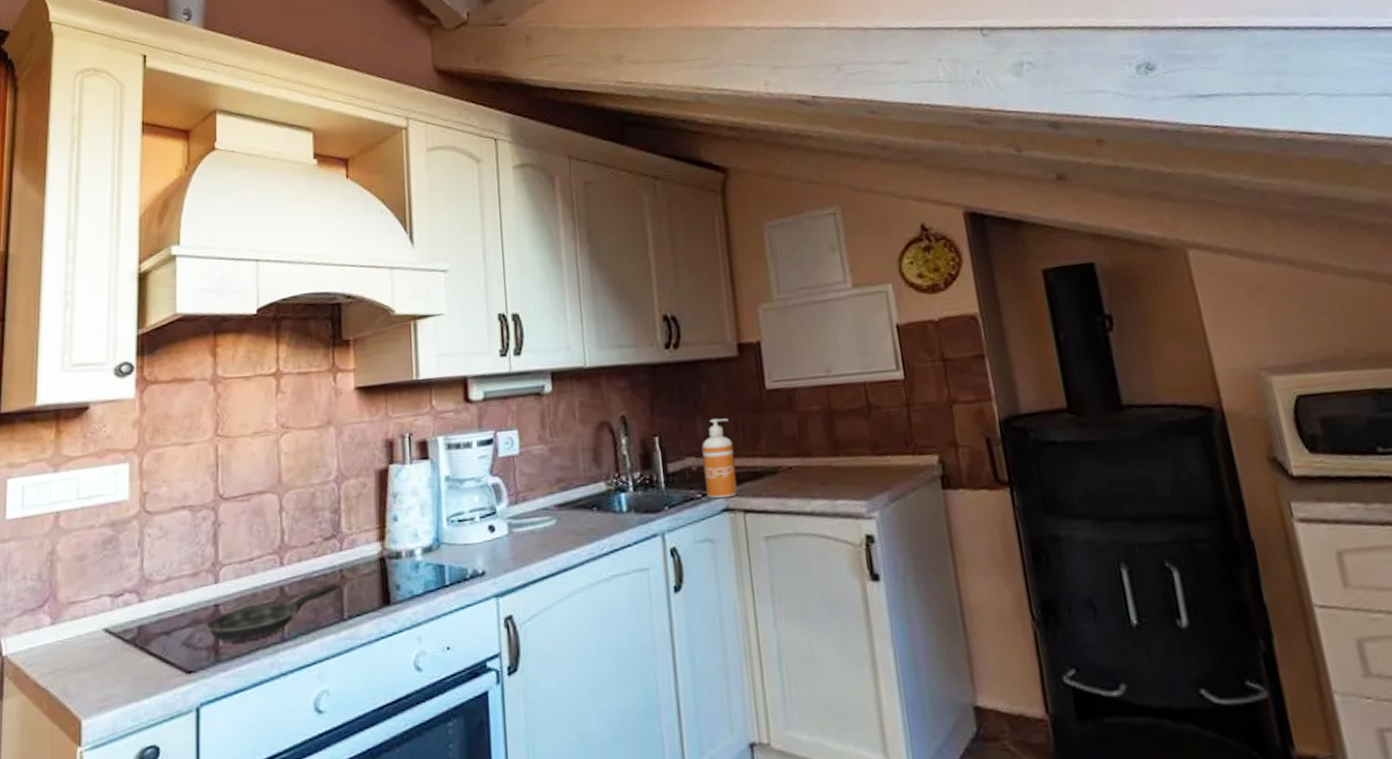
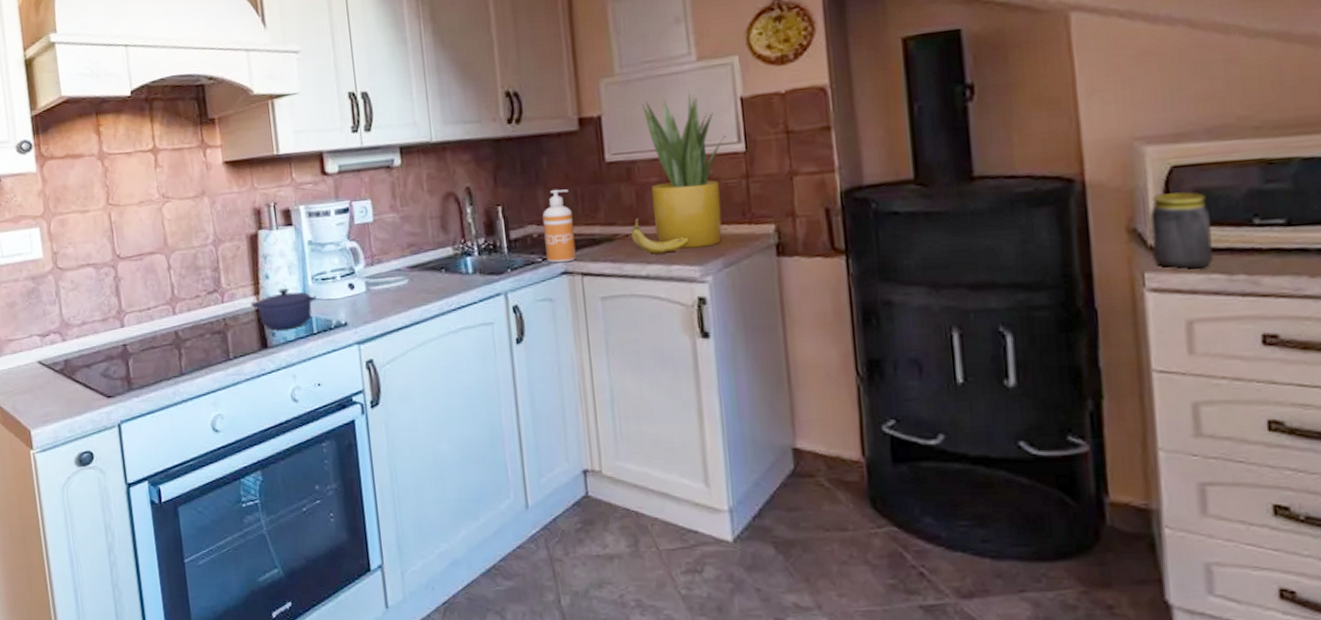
frying pan: present [206,584,338,643] -> none [118,330,223,375]
cooking pot: none [374,532,452,582] -> present [251,288,318,330]
fruit: none [794,448,855,488] -> present [631,217,690,254]
planter: none [801,317,887,482] -> present [642,91,727,249]
jar: none [1285,421,1349,499] -> present [1149,192,1213,270]

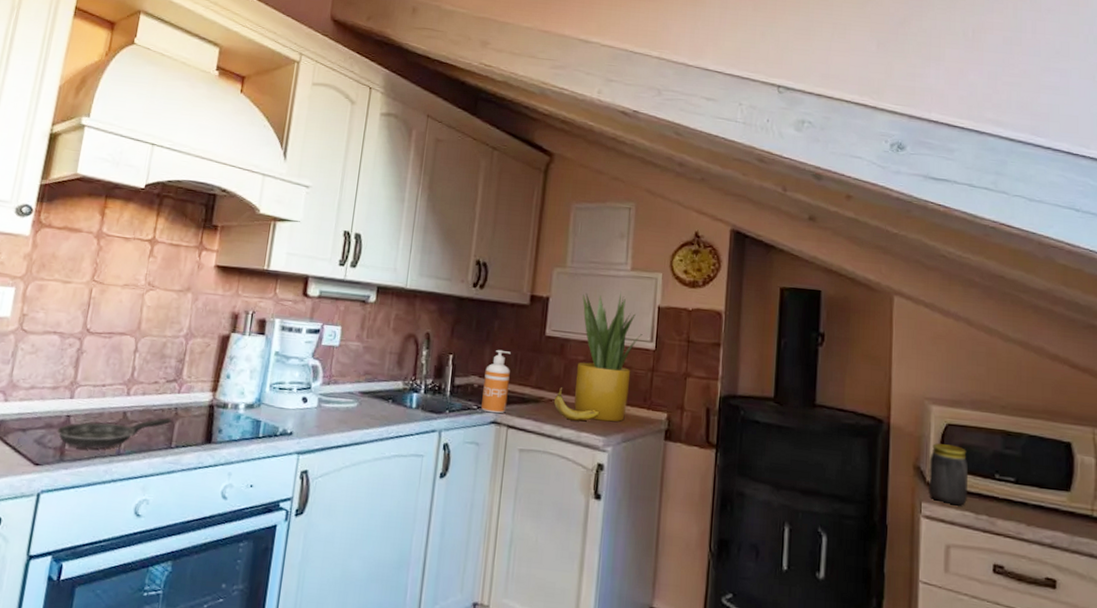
frying pan: none [118,330,223,375] -> present [57,418,172,449]
cooking pot: present [251,288,318,330] -> none [205,390,271,429]

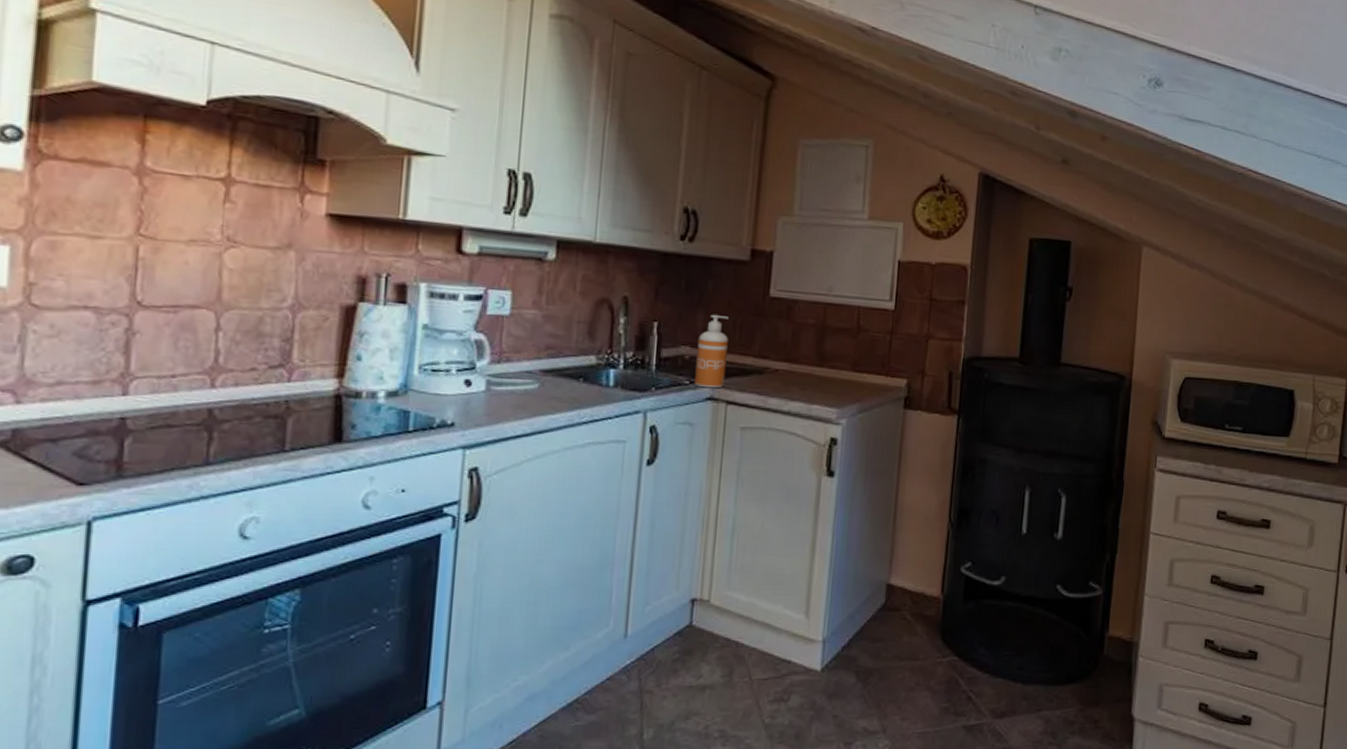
frying pan: present [57,418,172,449] -> none [107,414,282,460]
fruit: present [554,386,600,422] -> none [781,354,833,393]
planter: present [574,292,643,423] -> none [803,245,881,392]
jar: present [928,443,969,506] -> none [1164,397,1202,457]

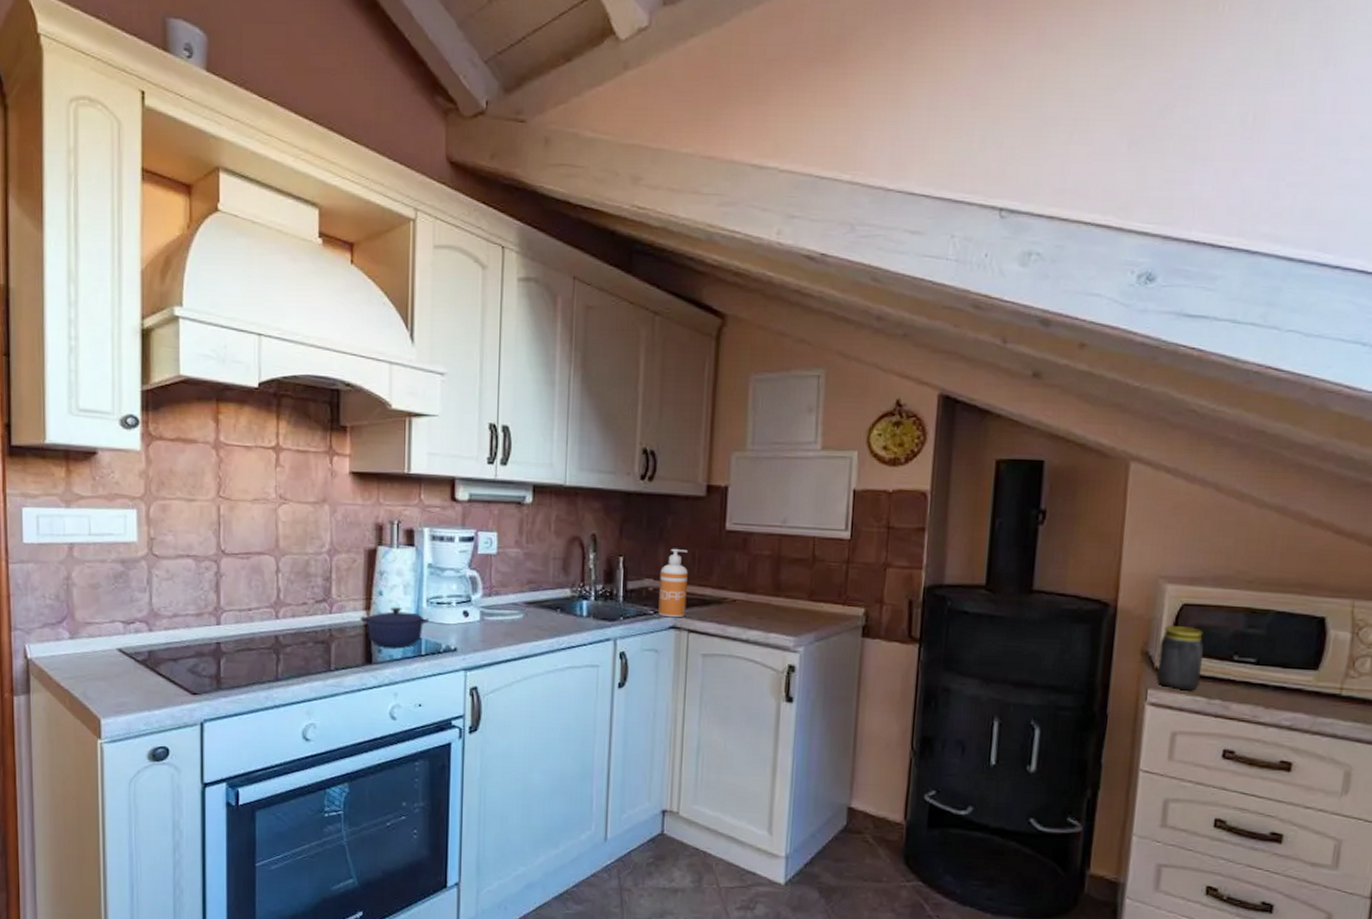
cooking pot: none [329,374,422,422] -> present [360,607,430,647]
jar: none [1164,397,1202,457] -> present [1156,626,1204,691]

